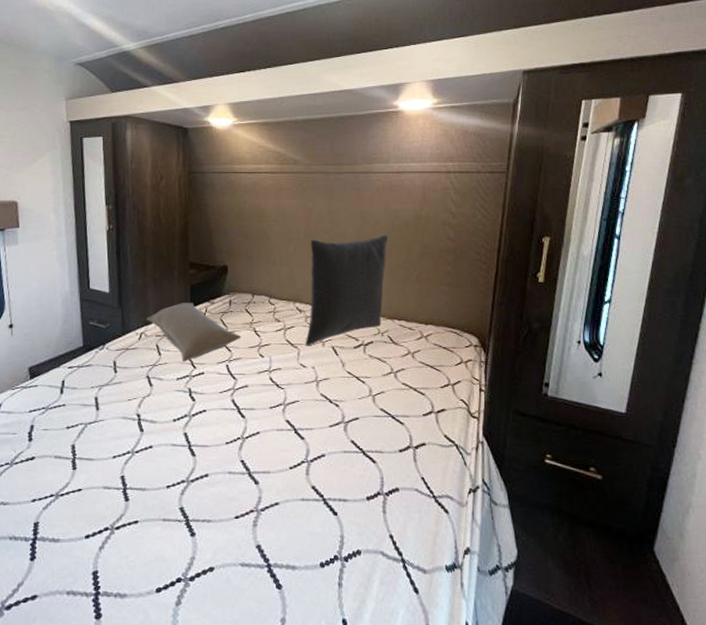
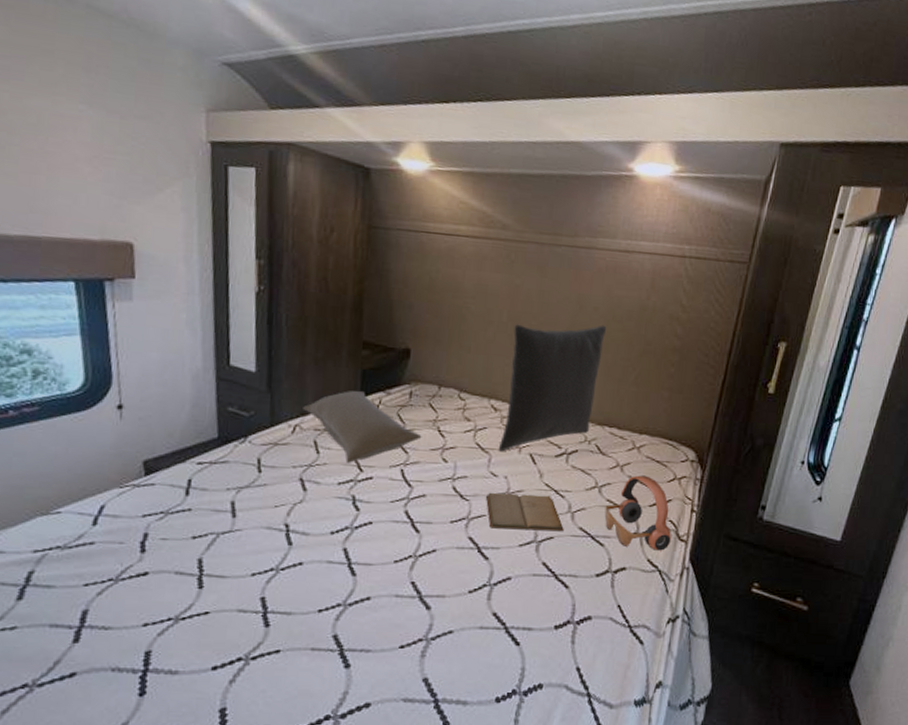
book: none [298,381,367,413] -> present [486,492,564,532]
headphones: none [402,360,464,427] -> present [604,475,671,551]

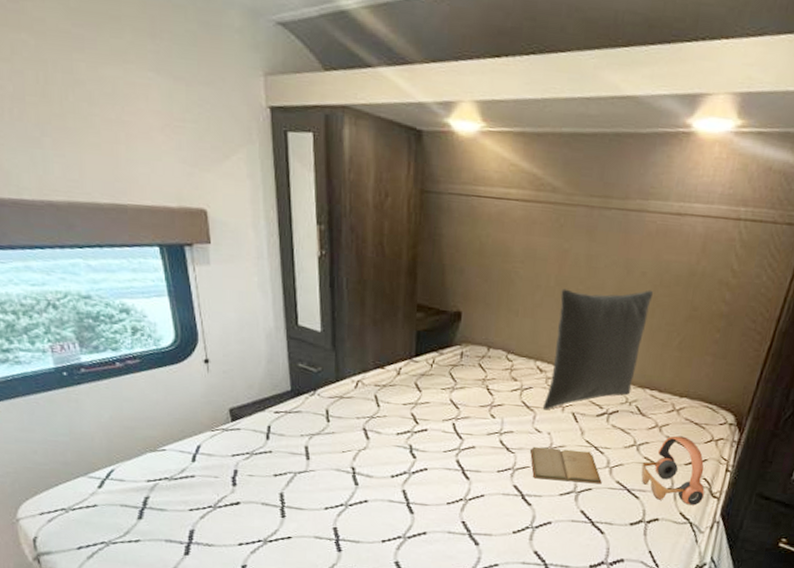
pillow: present [303,390,422,463] -> none [364,350,472,416]

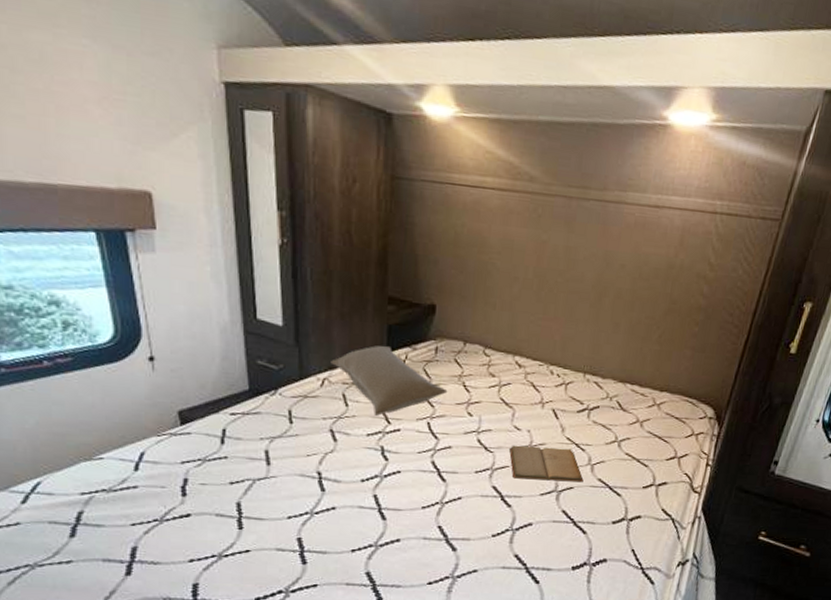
pillow: none [364,350,472,416] -> present [331,345,448,416]
pillow: present [542,288,654,410] -> none [521,281,633,407]
headphones: present [641,435,705,506] -> none [622,430,686,501]

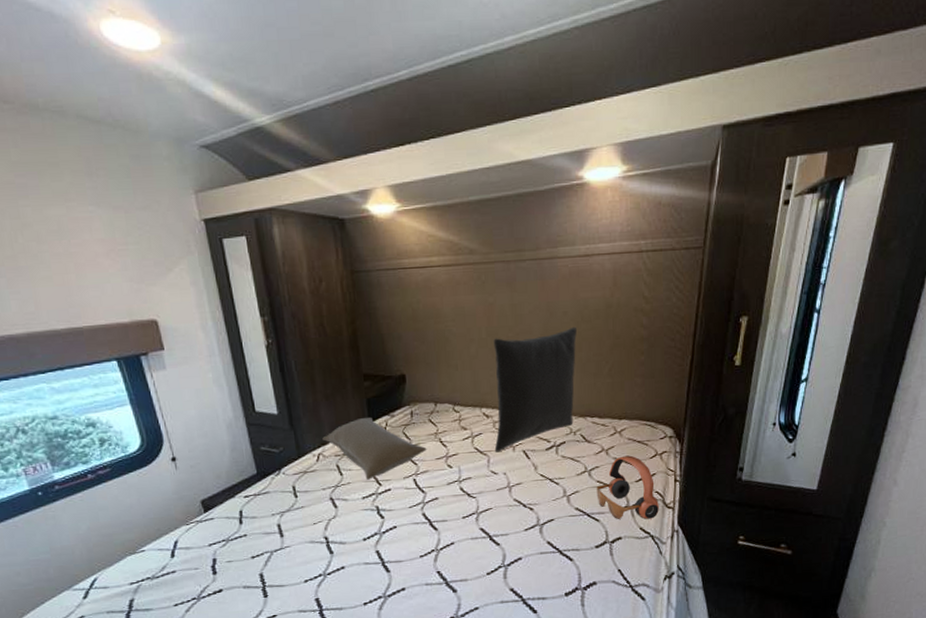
book: present [509,445,584,483] -> none [490,484,562,519]
pillow: none [521,281,633,407] -> present [493,326,578,453]
headphones: none [622,430,686,501] -> present [596,455,659,519]

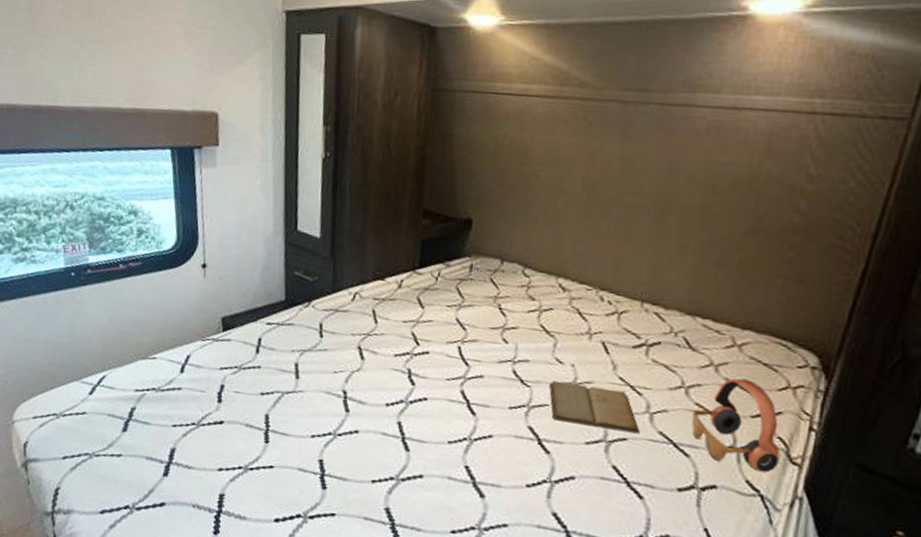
pillow: present [322,416,427,480] -> none [363,261,482,336]
book: none [490,484,562,519] -> present [549,380,640,434]
pillow: present [493,326,578,453] -> none [565,194,705,337]

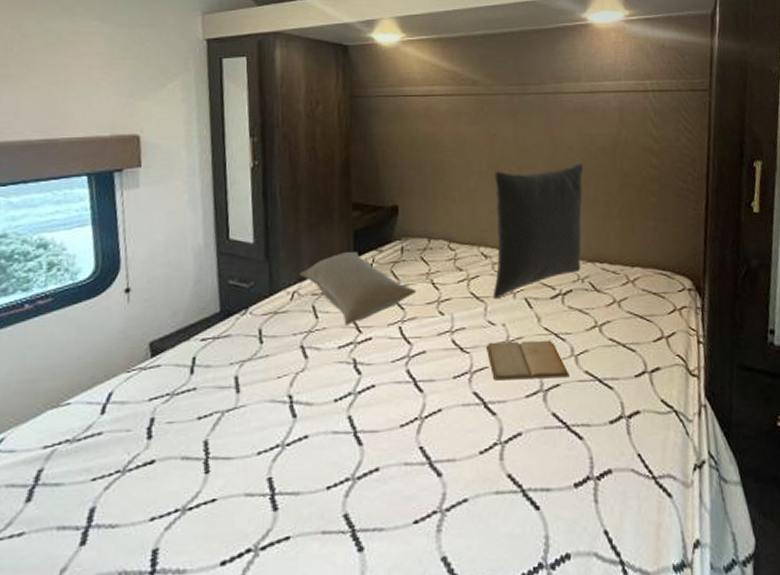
pillow: none [363,261,482,336] -> present [300,251,417,325]
pillow: none [565,194,705,337] -> present [492,163,584,299]
headphones: present [691,378,780,473] -> none [608,309,682,389]

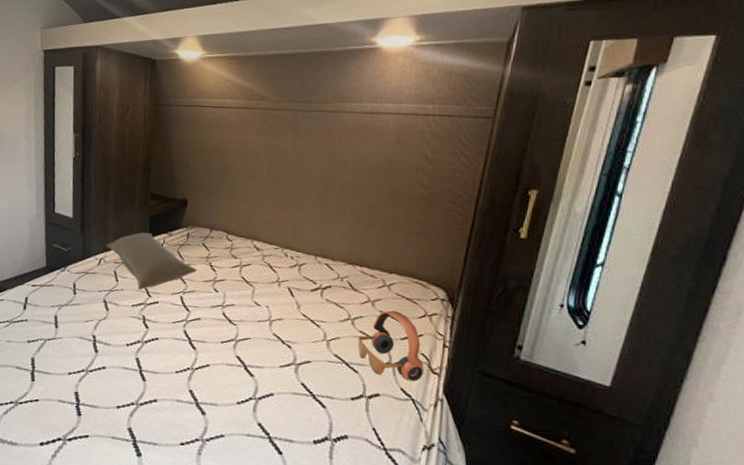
book: present [487,340,570,381] -> none [251,319,320,357]
pillow: present [492,163,584,299] -> none [260,177,356,285]
headphones: none [608,309,682,389] -> present [358,310,424,382]

